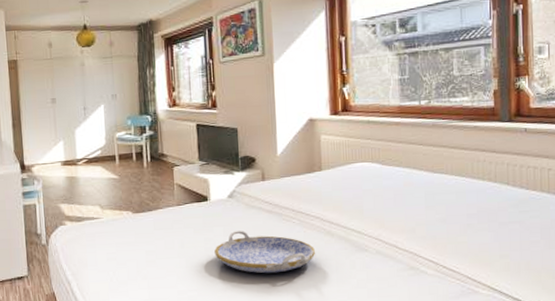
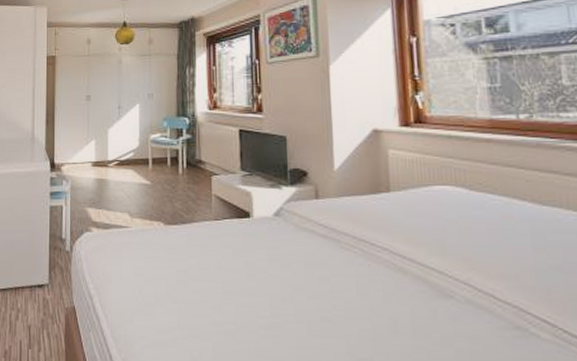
serving tray: present [214,231,316,274] -> none [257,256,384,314]

